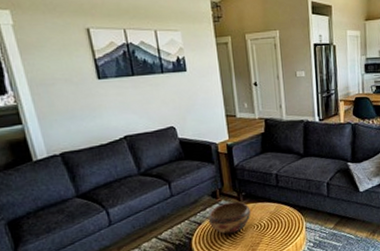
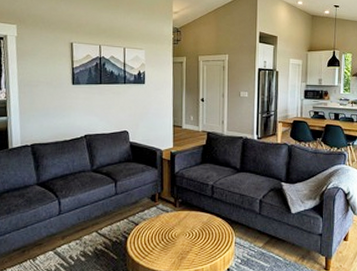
decorative bowl: present [208,201,251,234] -> none [145,207,185,238]

